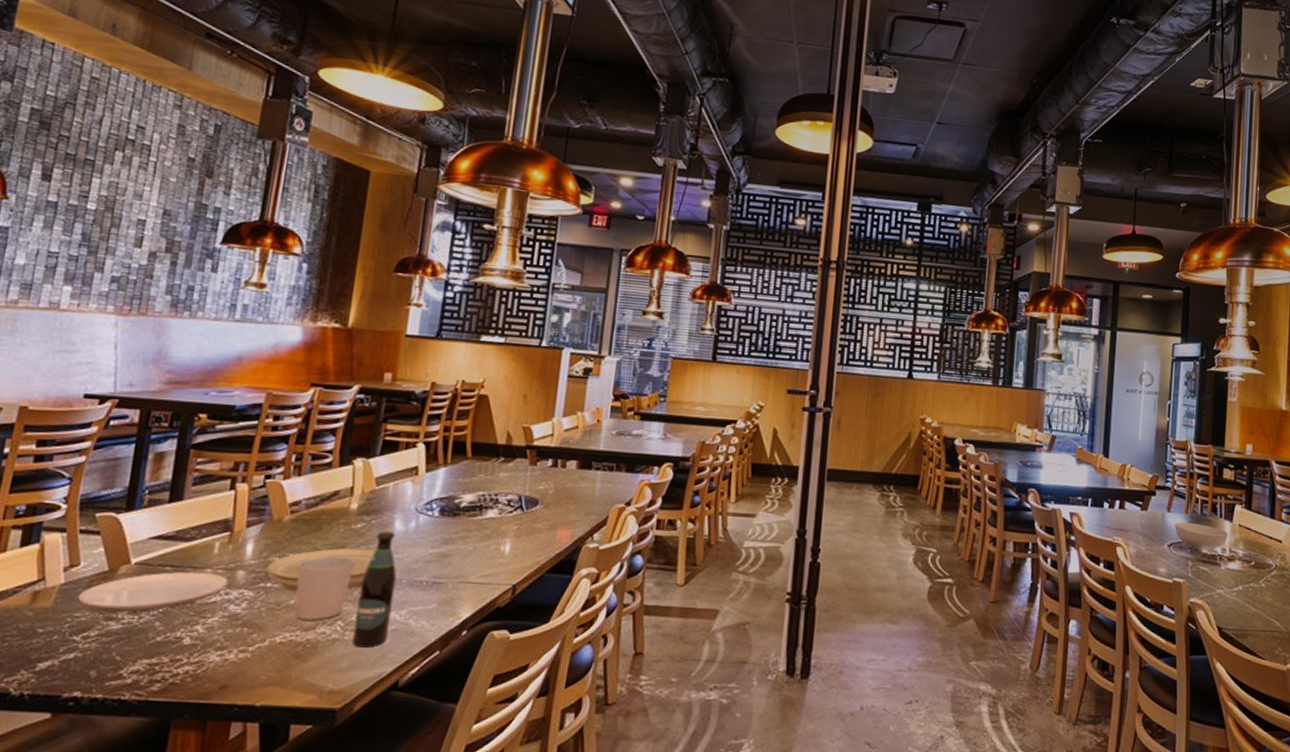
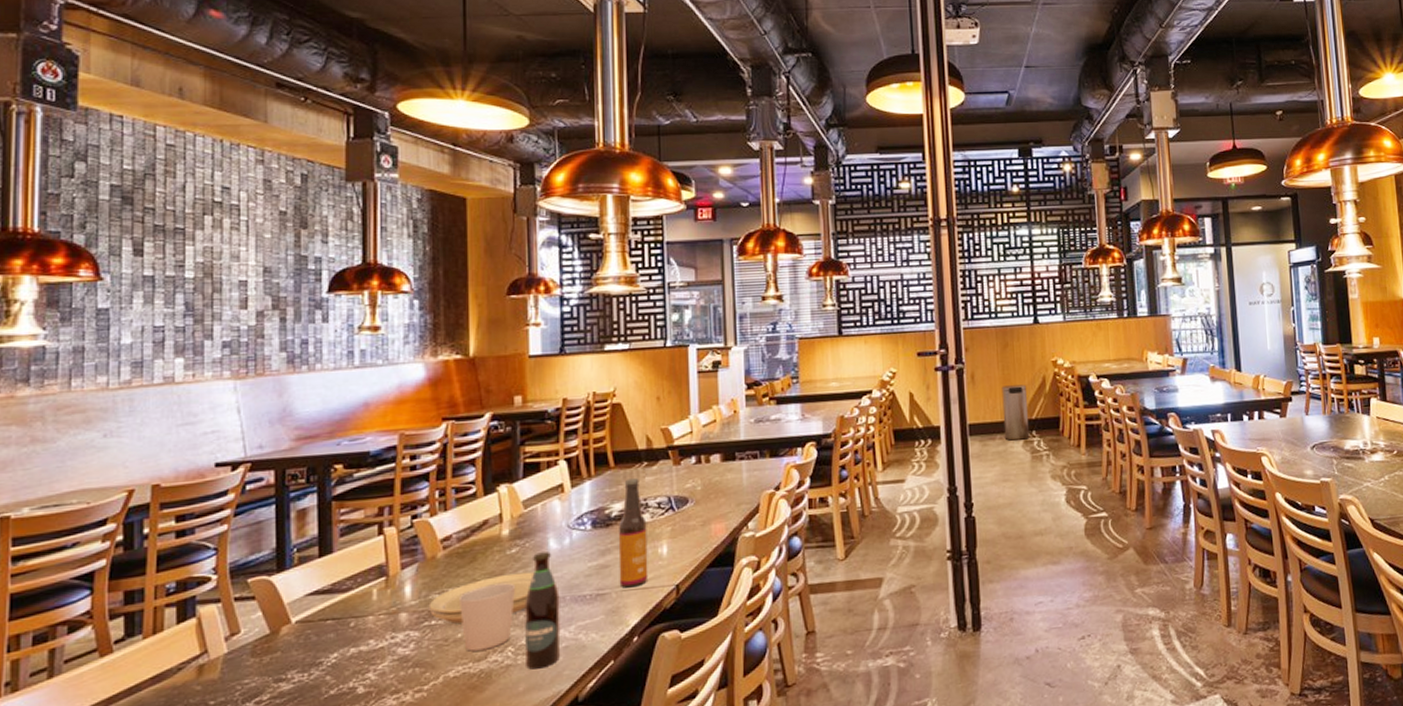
plate: present [78,571,228,612] -> none [245,619,392,674]
beer bottle: none [457,472,495,581] -> present [618,478,649,588]
pedal bin: none [861,436,892,494] -> present [1001,384,1030,442]
bowl: present [1175,522,1228,552] -> none [1315,422,1368,448]

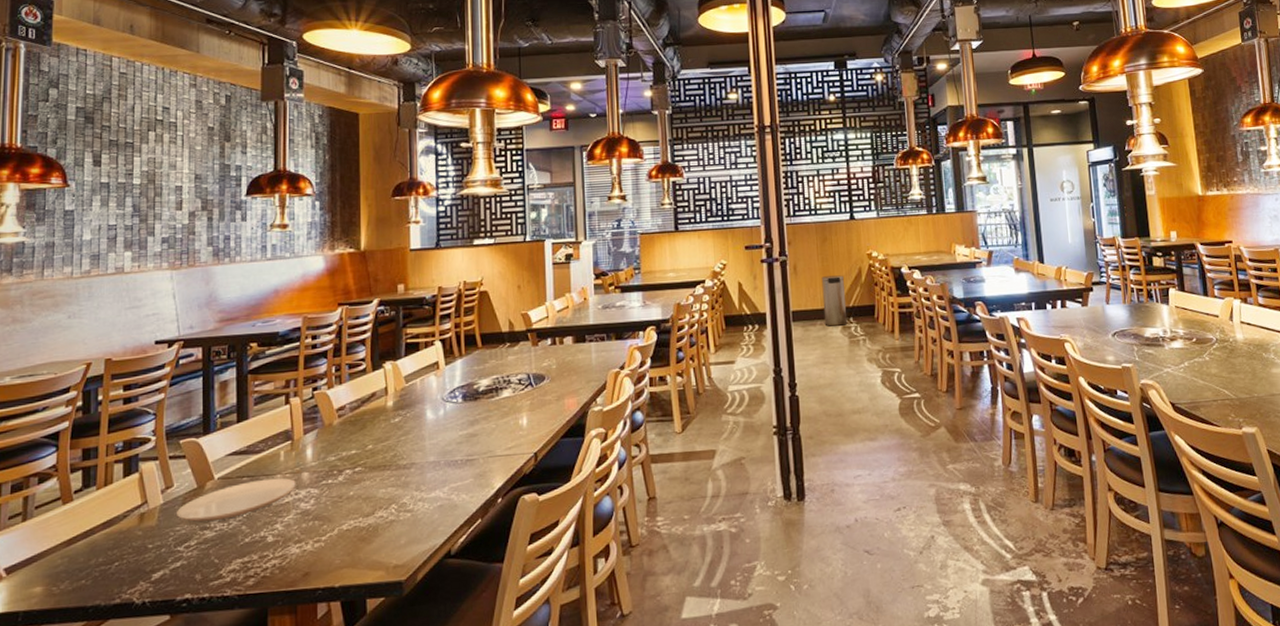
plate: none [245,619,392,674] -> present [177,477,296,523]
plate: present [428,571,535,624] -> none [326,438,415,483]
dixie cup: present [460,583,516,652] -> none [352,448,399,508]
bottle: present [525,551,561,670] -> none [406,421,436,525]
beer bottle: present [618,478,649,588] -> none [484,357,511,455]

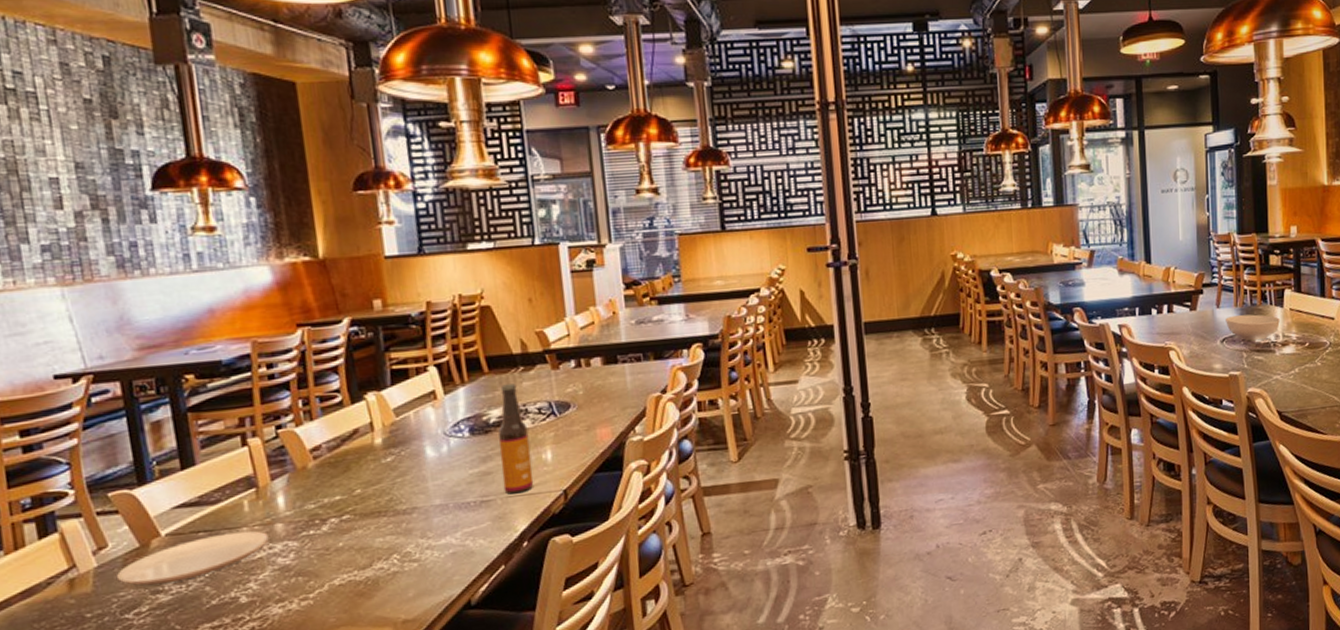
beer bottle: none [484,357,511,455] -> present [497,383,534,495]
pedal bin: present [821,275,848,328] -> none [898,280,929,340]
bowl: none [1115,311,1167,336] -> present [1226,314,1280,341]

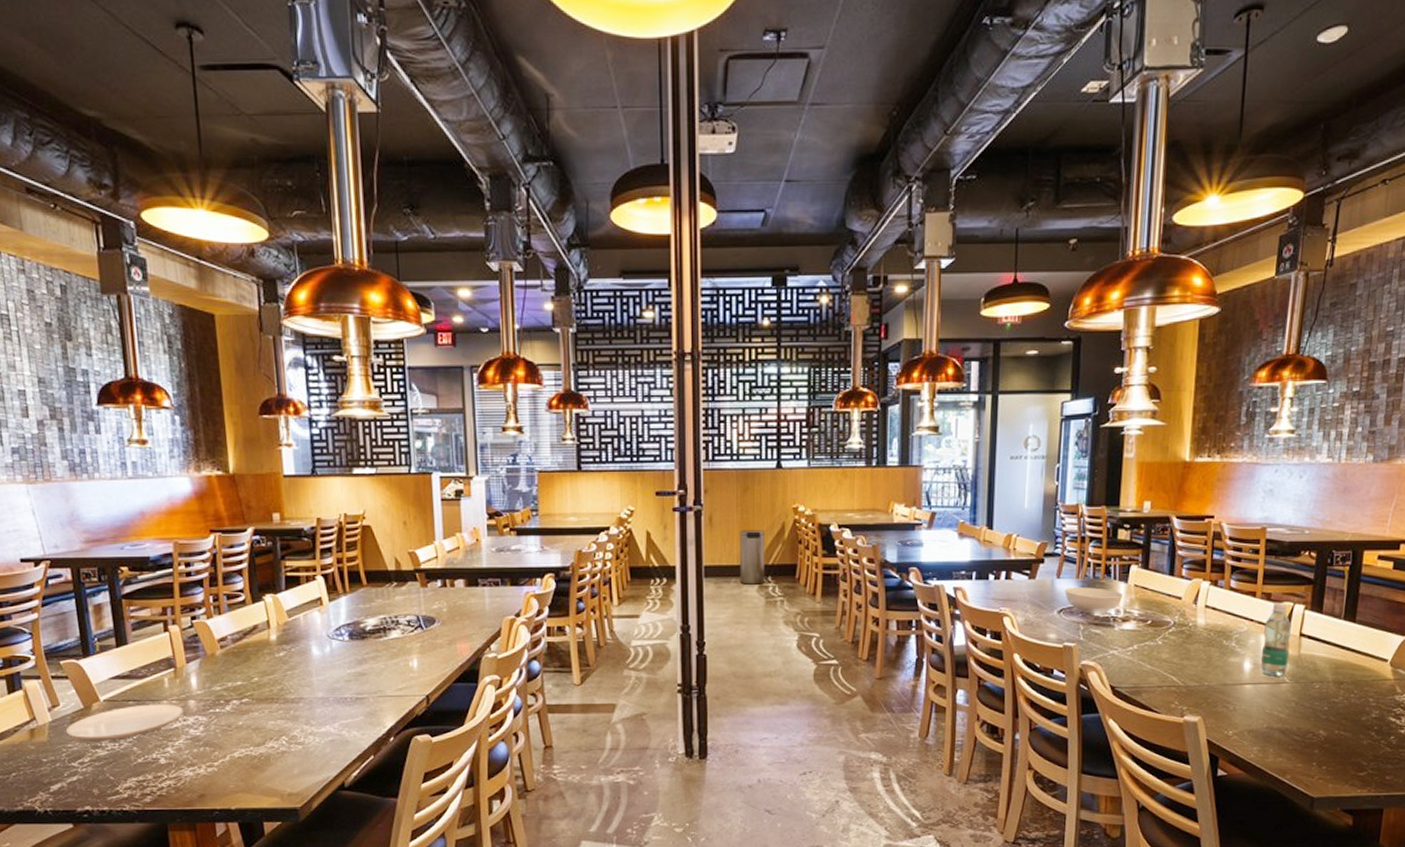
beer bottle: present [497,383,534,495] -> none [372,597,401,695]
pedal bin: none [898,280,929,340] -> present [739,530,766,586]

